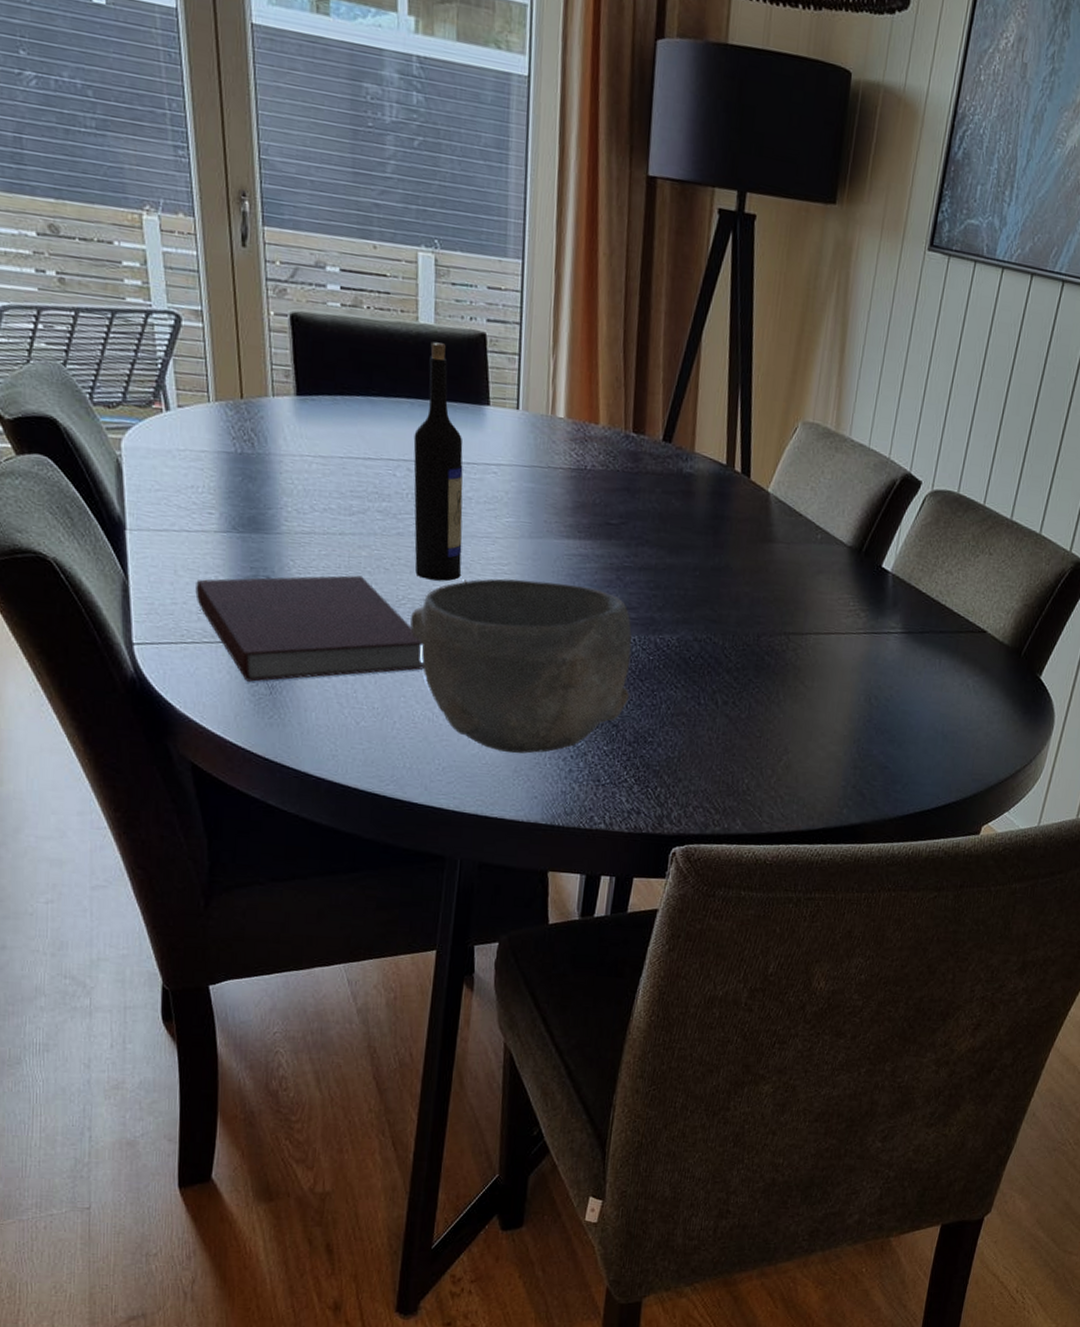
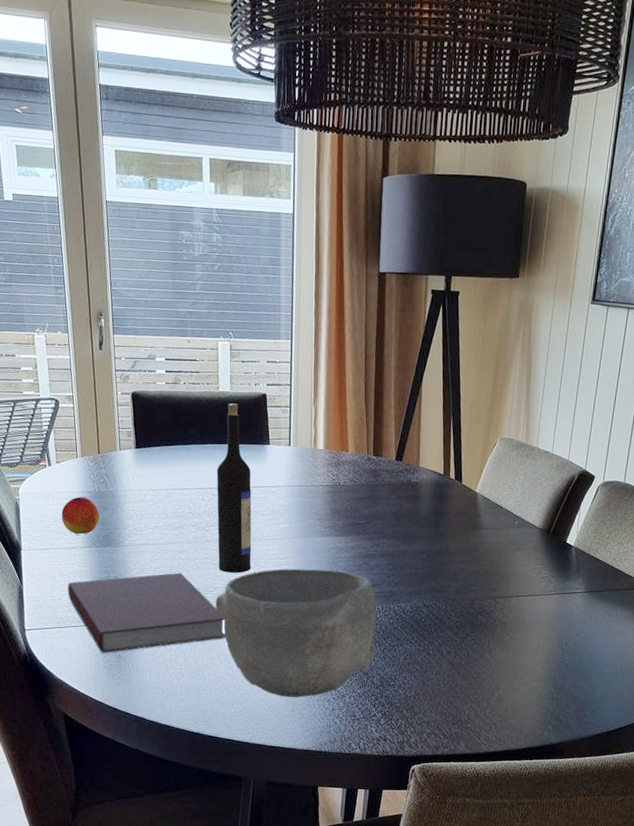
peach: none [185,457,243,513] -> present [61,496,100,534]

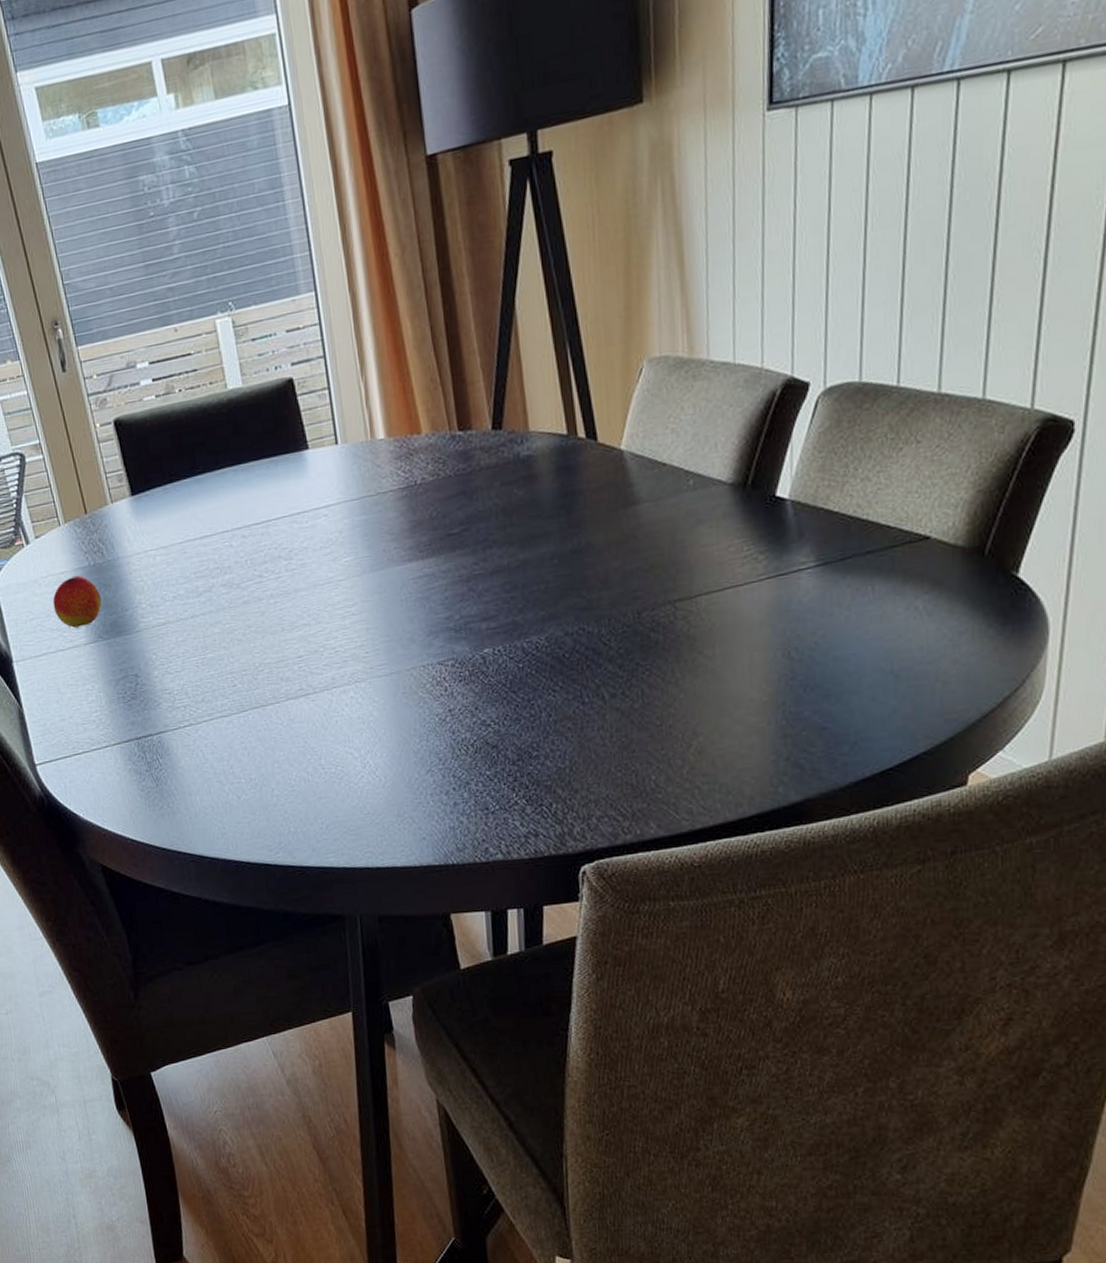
notebook: present [67,572,226,654] -> none [77,652,291,779]
bowl: present [215,568,377,698] -> none [270,606,504,798]
wine bottle: present [216,403,252,573] -> none [242,401,311,641]

